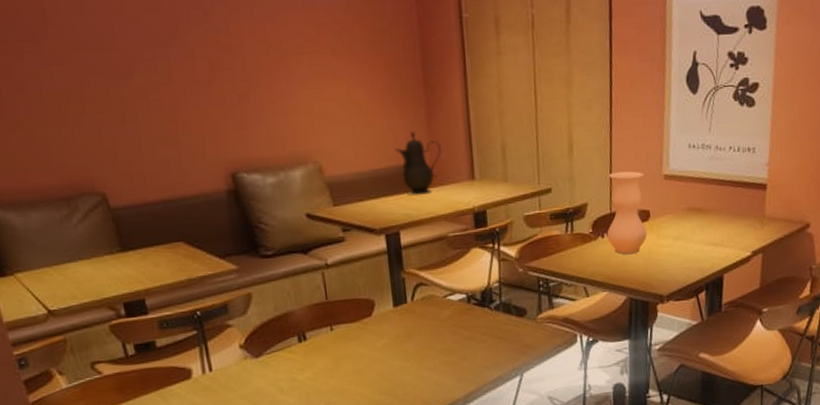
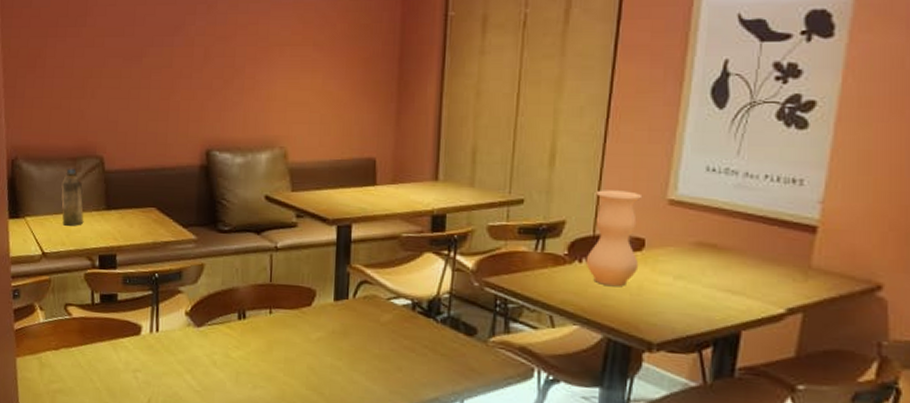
water bottle: none [56,209,96,277] -> present [61,168,84,226]
coffeepot: present [395,132,441,196] -> none [359,126,407,191]

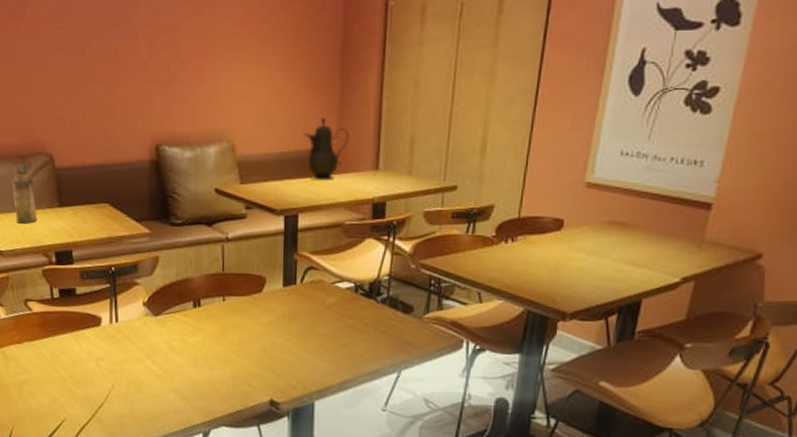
coffeepot: none [359,126,407,191] -> present [304,118,349,182]
vase: present [585,190,643,287] -> none [511,175,564,264]

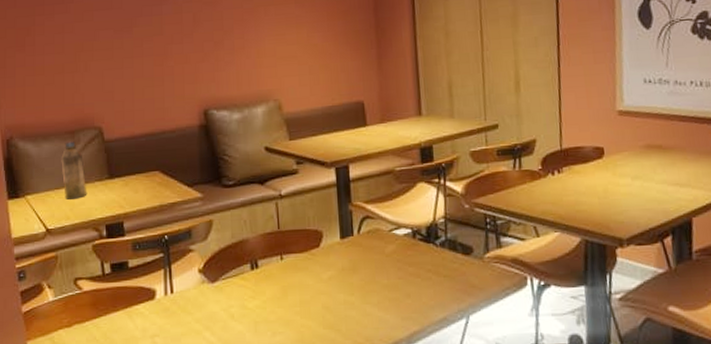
coffeepot: present [304,118,349,182] -> none [347,71,390,132]

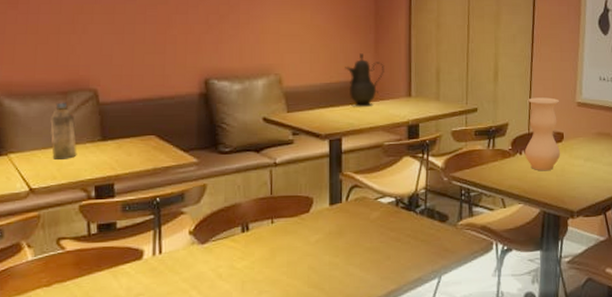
coffeepot: none [347,71,390,132] -> present [345,53,384,108]
vase: none [557,107,602,194] -> present [524,97,561,171]

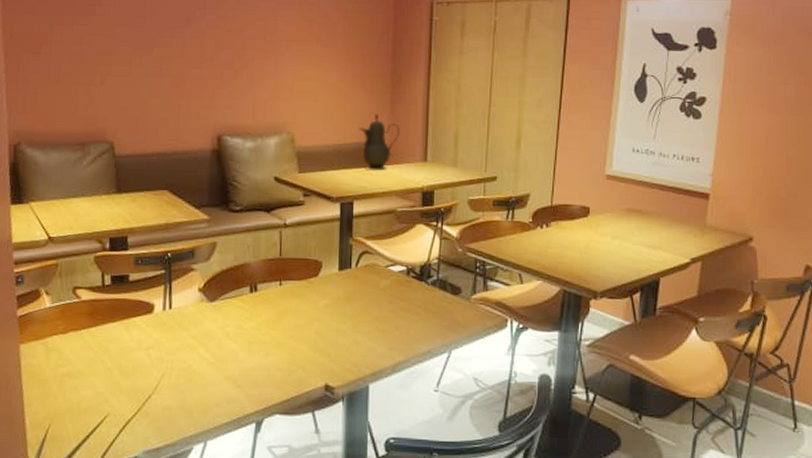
water bottle: present [50,102,77,160] -> none [68,153,93,210]
vase: present [524,97,561,171] -> none [545,168,587,247]

